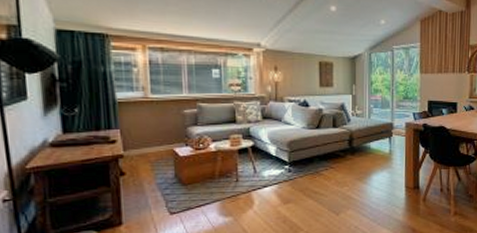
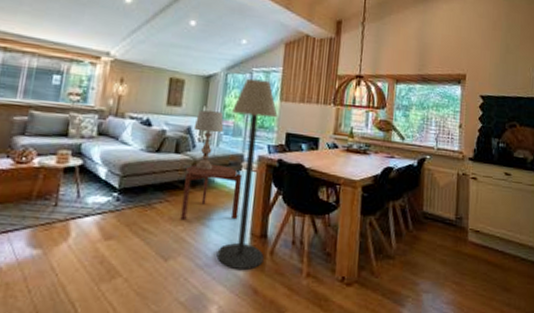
side table: none [344,134,394,182] -> present [180,165,243,221]
lamp: none [346,87,373,140] -> present [193,109,224,171]
floor lamp: none [379,55,419,215] -> present [216,78,278,270]

